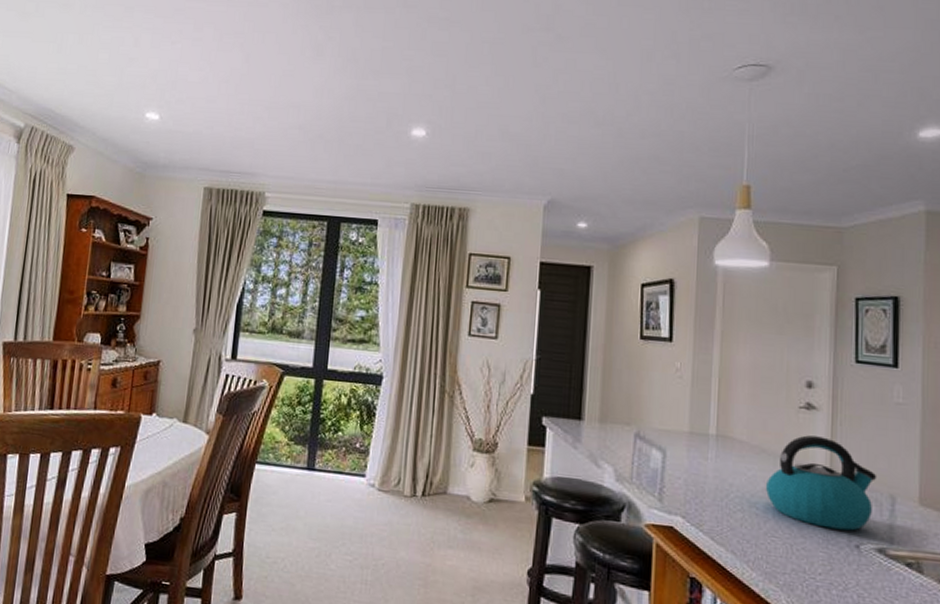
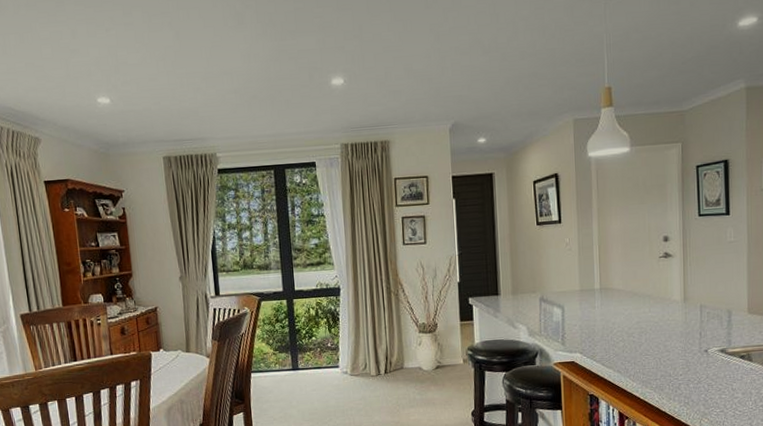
kettle: present [765,435,877,531] -> none [638,276,718,342]

